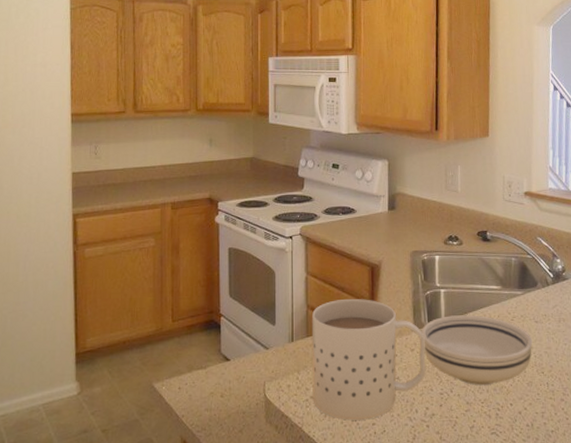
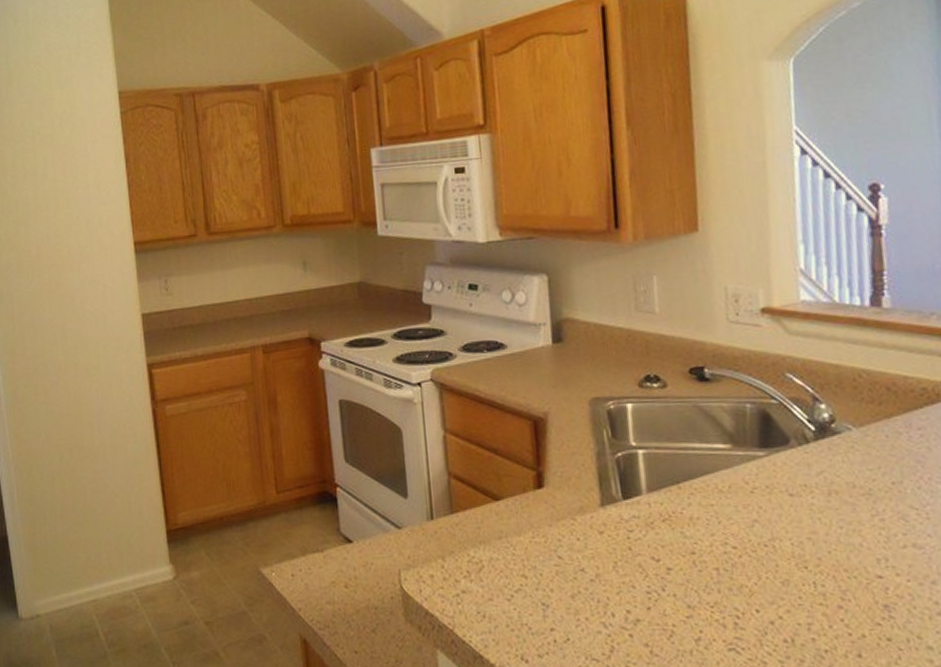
mug: present [311,298,426,421] -> none [455,463,624,623]
bowl: present [421,315,533,386] -> none [612,485,787,584]

